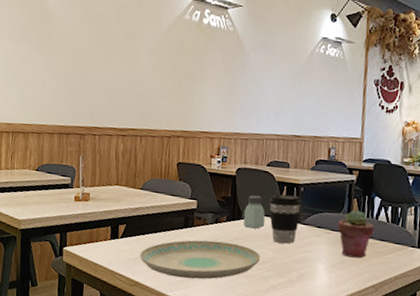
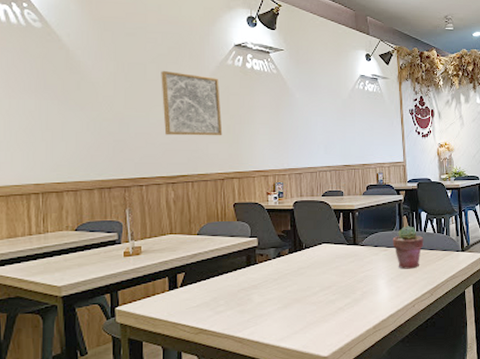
wall art: none [120,23,175,93] -> present [161,71,223,136]
plate: present [140,240,260,279] -> none [203,274,325,317]
saltshaker: present [243,195,265,229] -> none [305,225,326,257]
coffee cup: present [269,194,302,244] -> none [328,221,358,267]

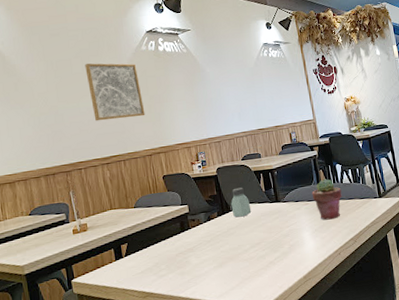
saltshaker: none [305,225,326,257] -> present [231,187,252,217]

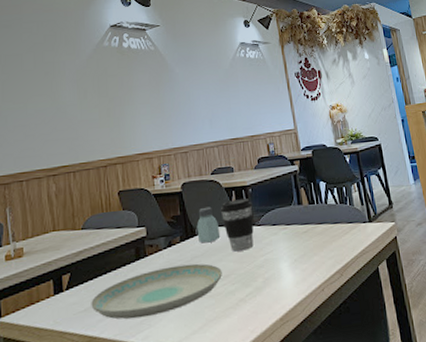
wall art: present [85,63,145,121] -> none [37,59,103,125]
plate: none [146,234,254,279] -> present [91,263,222,320]
coffee cup: none [250,180,280,224] -> present [220,198,254,252]
potted succulent: present [312,179,342,220] -> none [291,198,327,249]

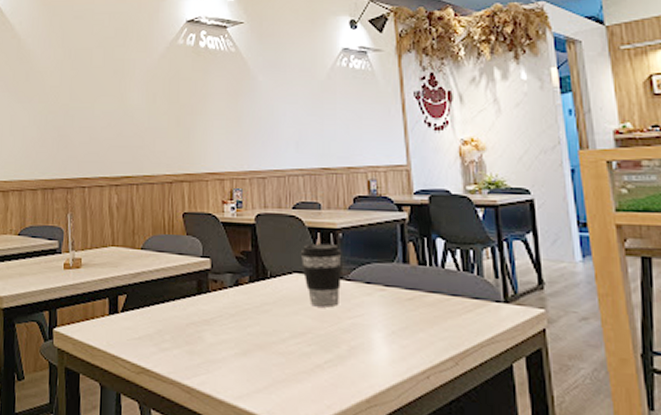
plate: present [91,263,222,320] -> none [146,309,297,361]
saltshaker: present [196,206,221,243] -> none [270,246,298,290]

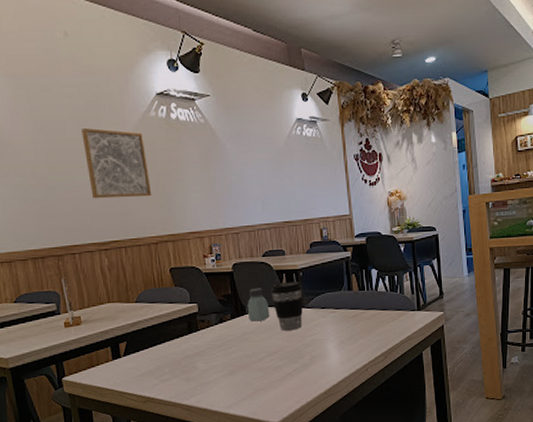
wall art: none [107,56,172,130] -> present [81,128,152,199]
saltshaker: none [270,246,298,290] -> present [247,287,270,322]

